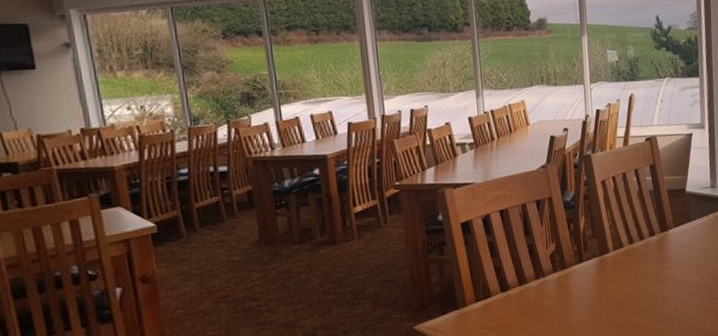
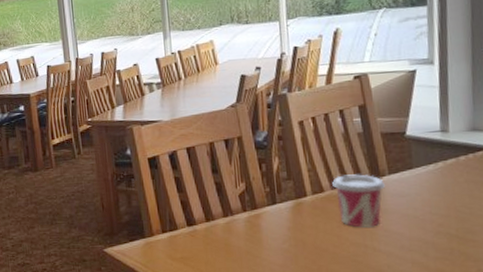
cup: none [630,228,672,278] -> present [332,174,386,228]

